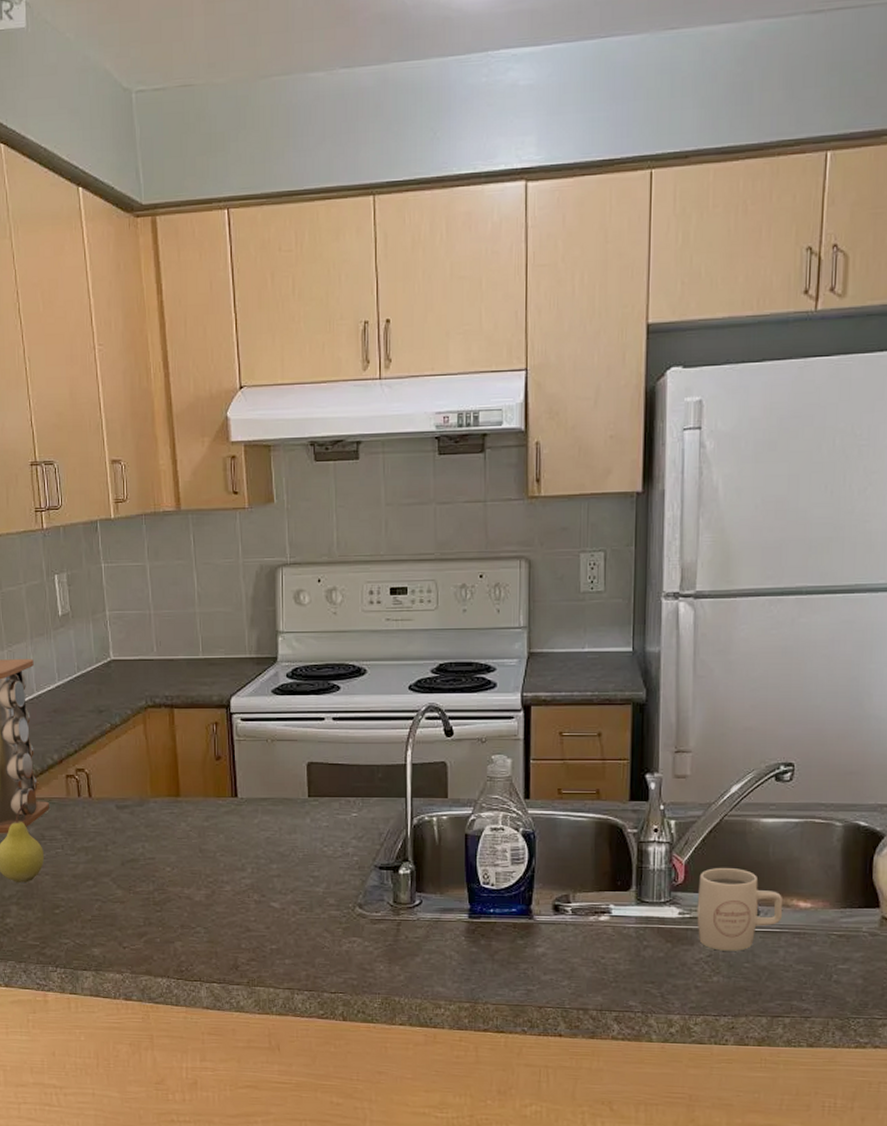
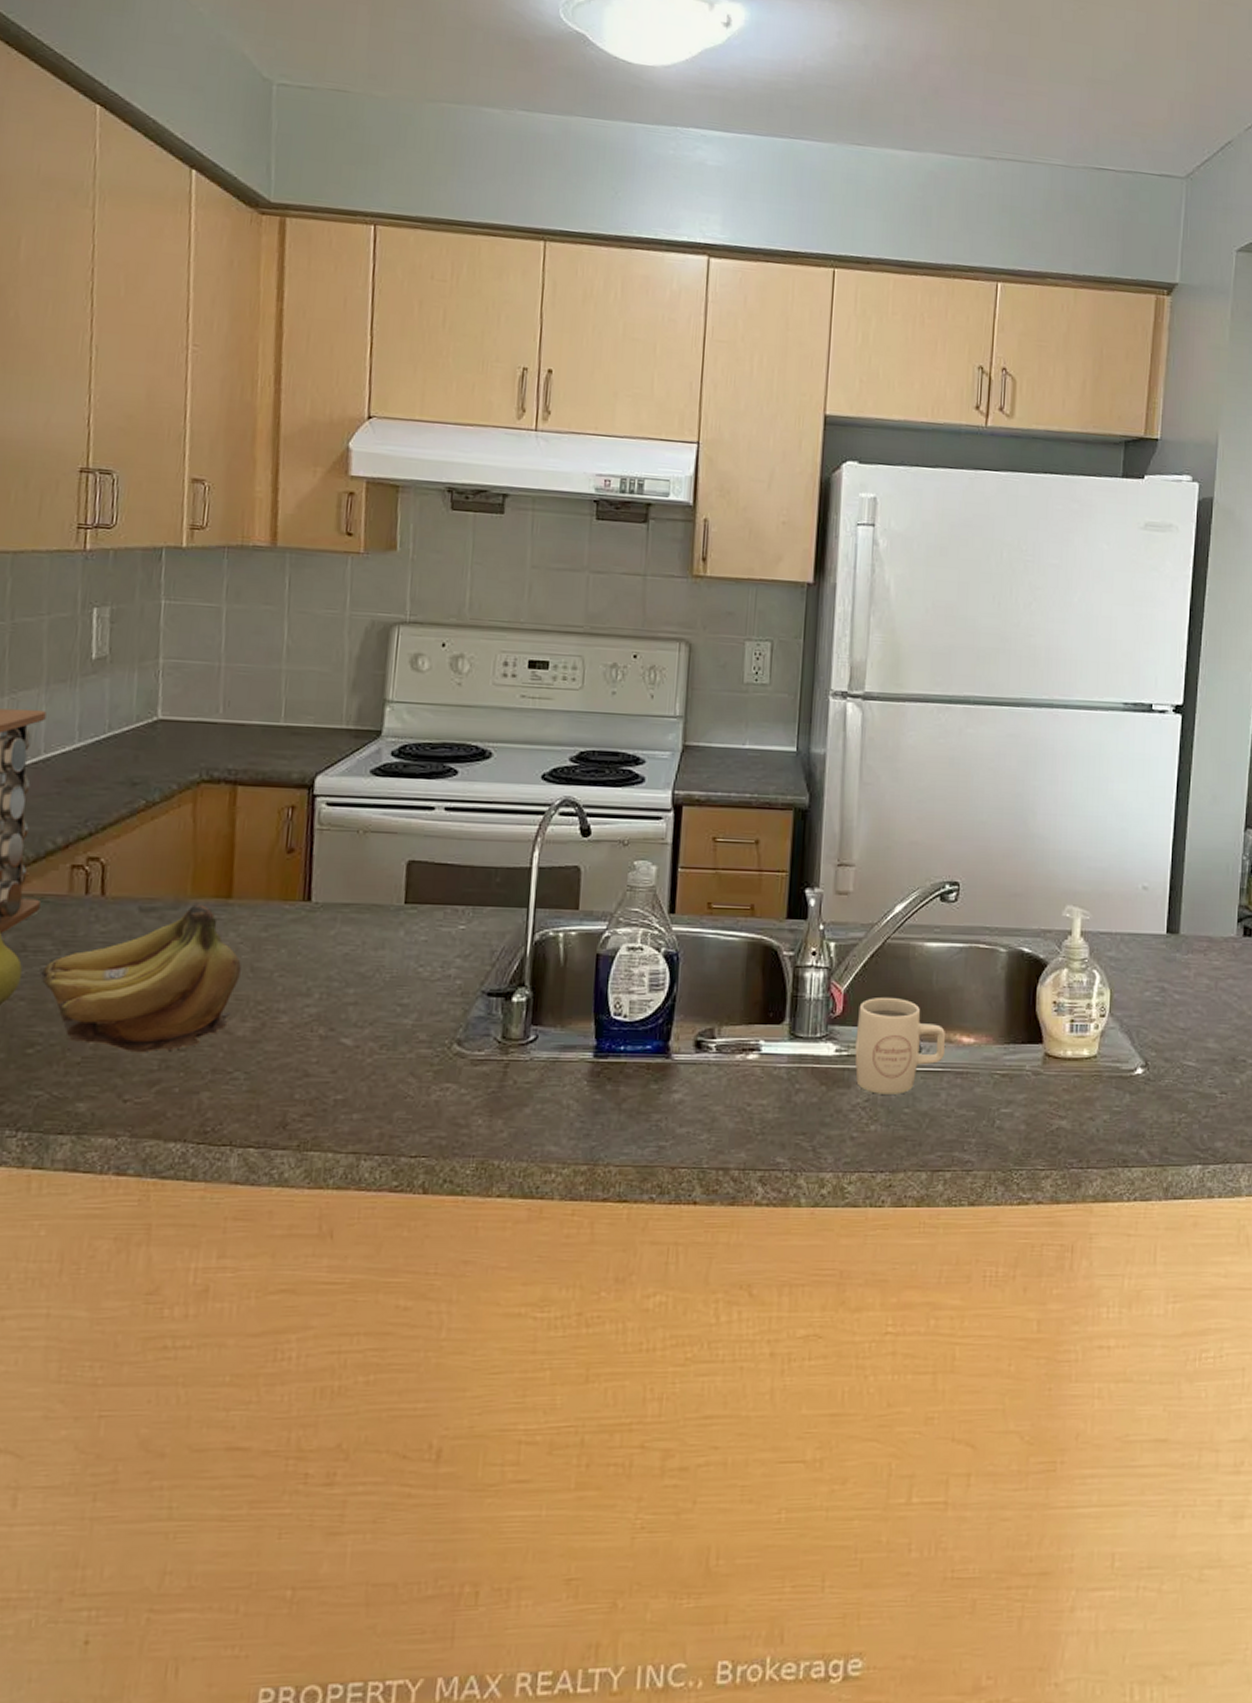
fruit: none [54,802,194,913] -> present [37,904,242,1053]

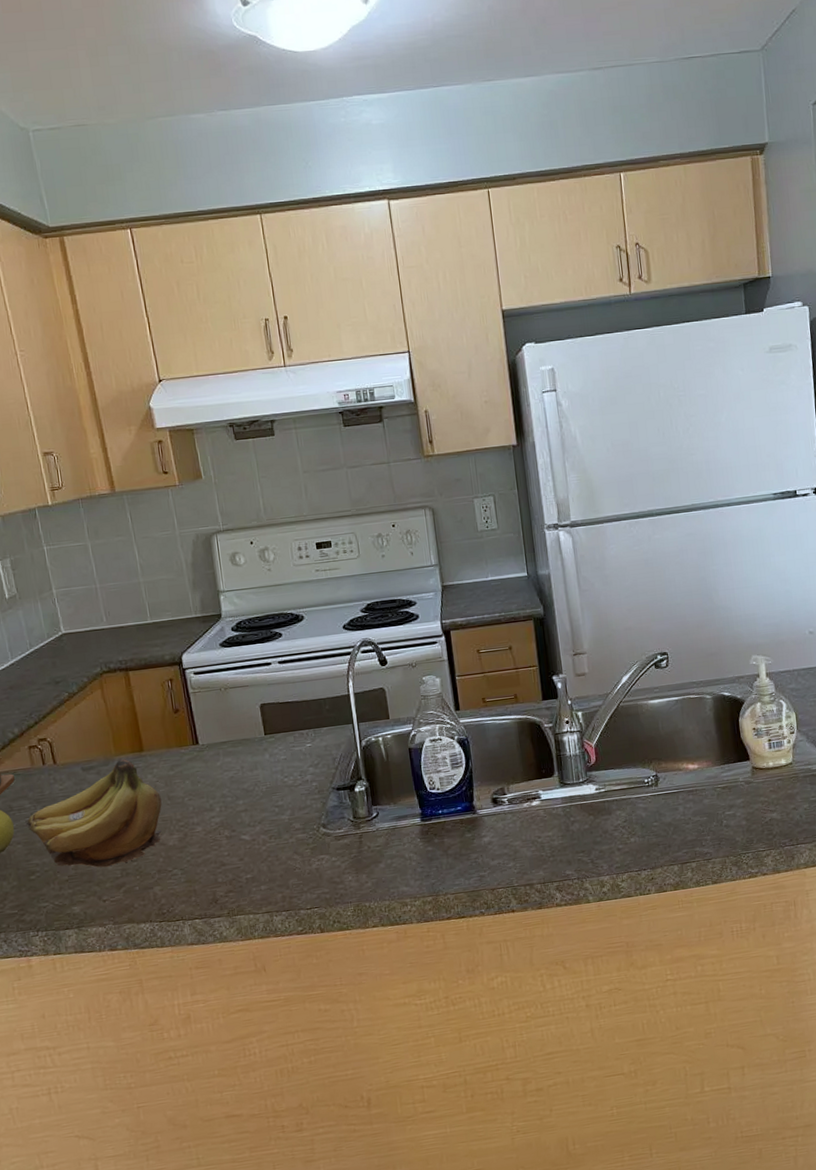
mug: present [854,996,946,1095] -> none [607,744,678,816]

